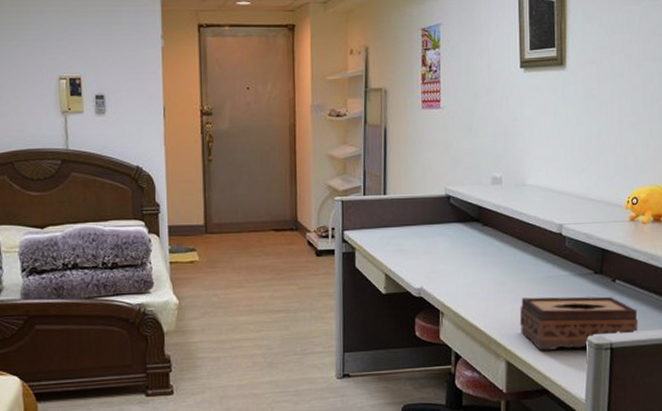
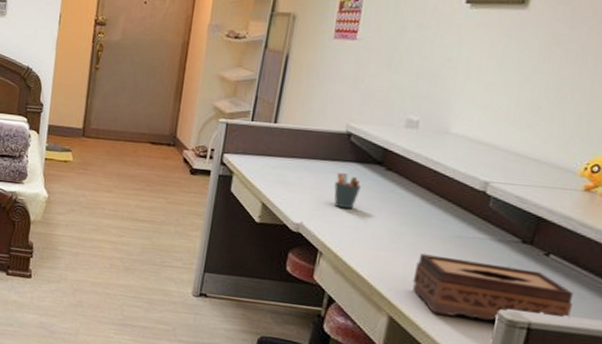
pen holder: none [444,233,465,268] -> present [333,172,361,209]

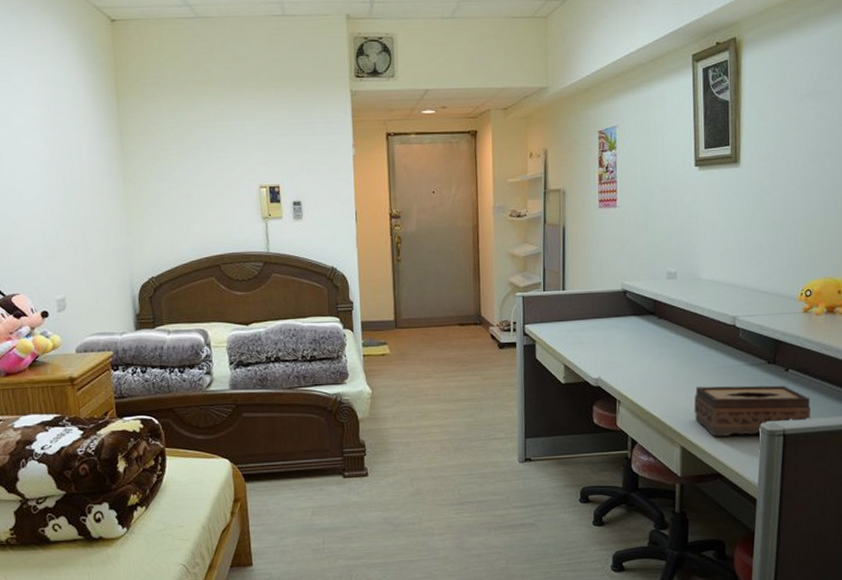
pen holder: present [333,172,361,209] -> none [620,326,641,359]

